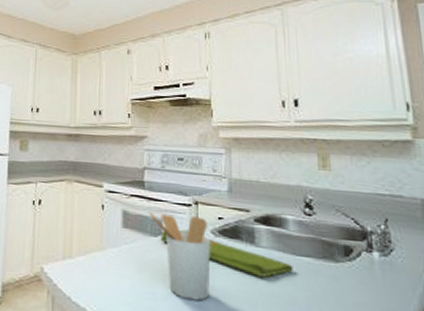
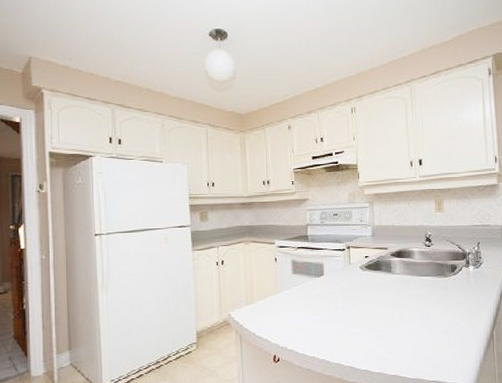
utensil holder: present [149,211,211,301] -> none [313,257,360,320]
dish towel: present [160,229,293,278] -> none [322,269,417,295]

